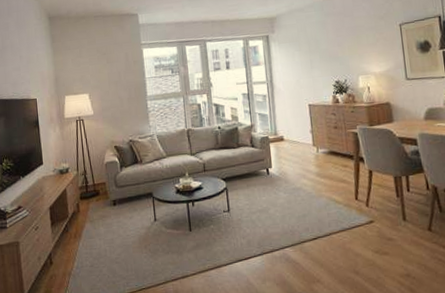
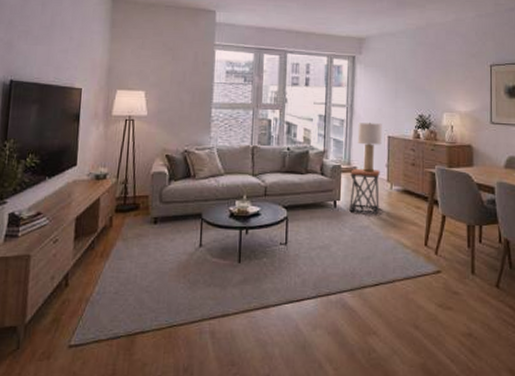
stool: none [278,136,309,177] -> present [349,168,380,214]
lamp: none [279,94,304,140] -> present [357,123,382,172]

